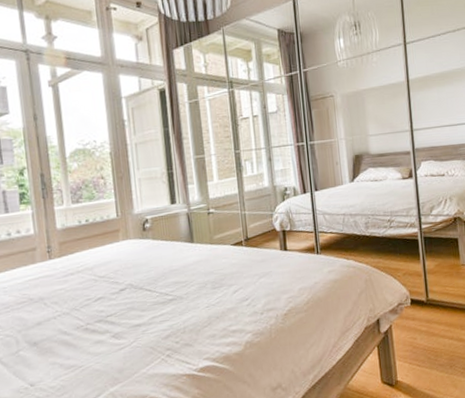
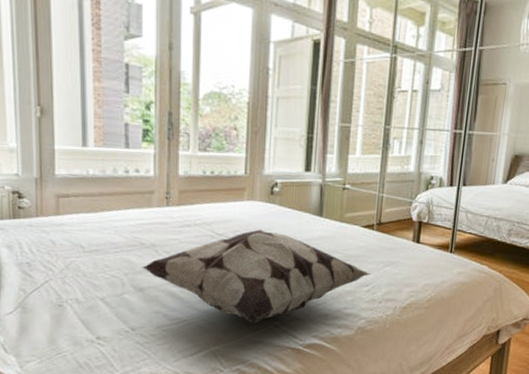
decorative pillow: none [33,265,249,358] -> present [142,229,371,324]

